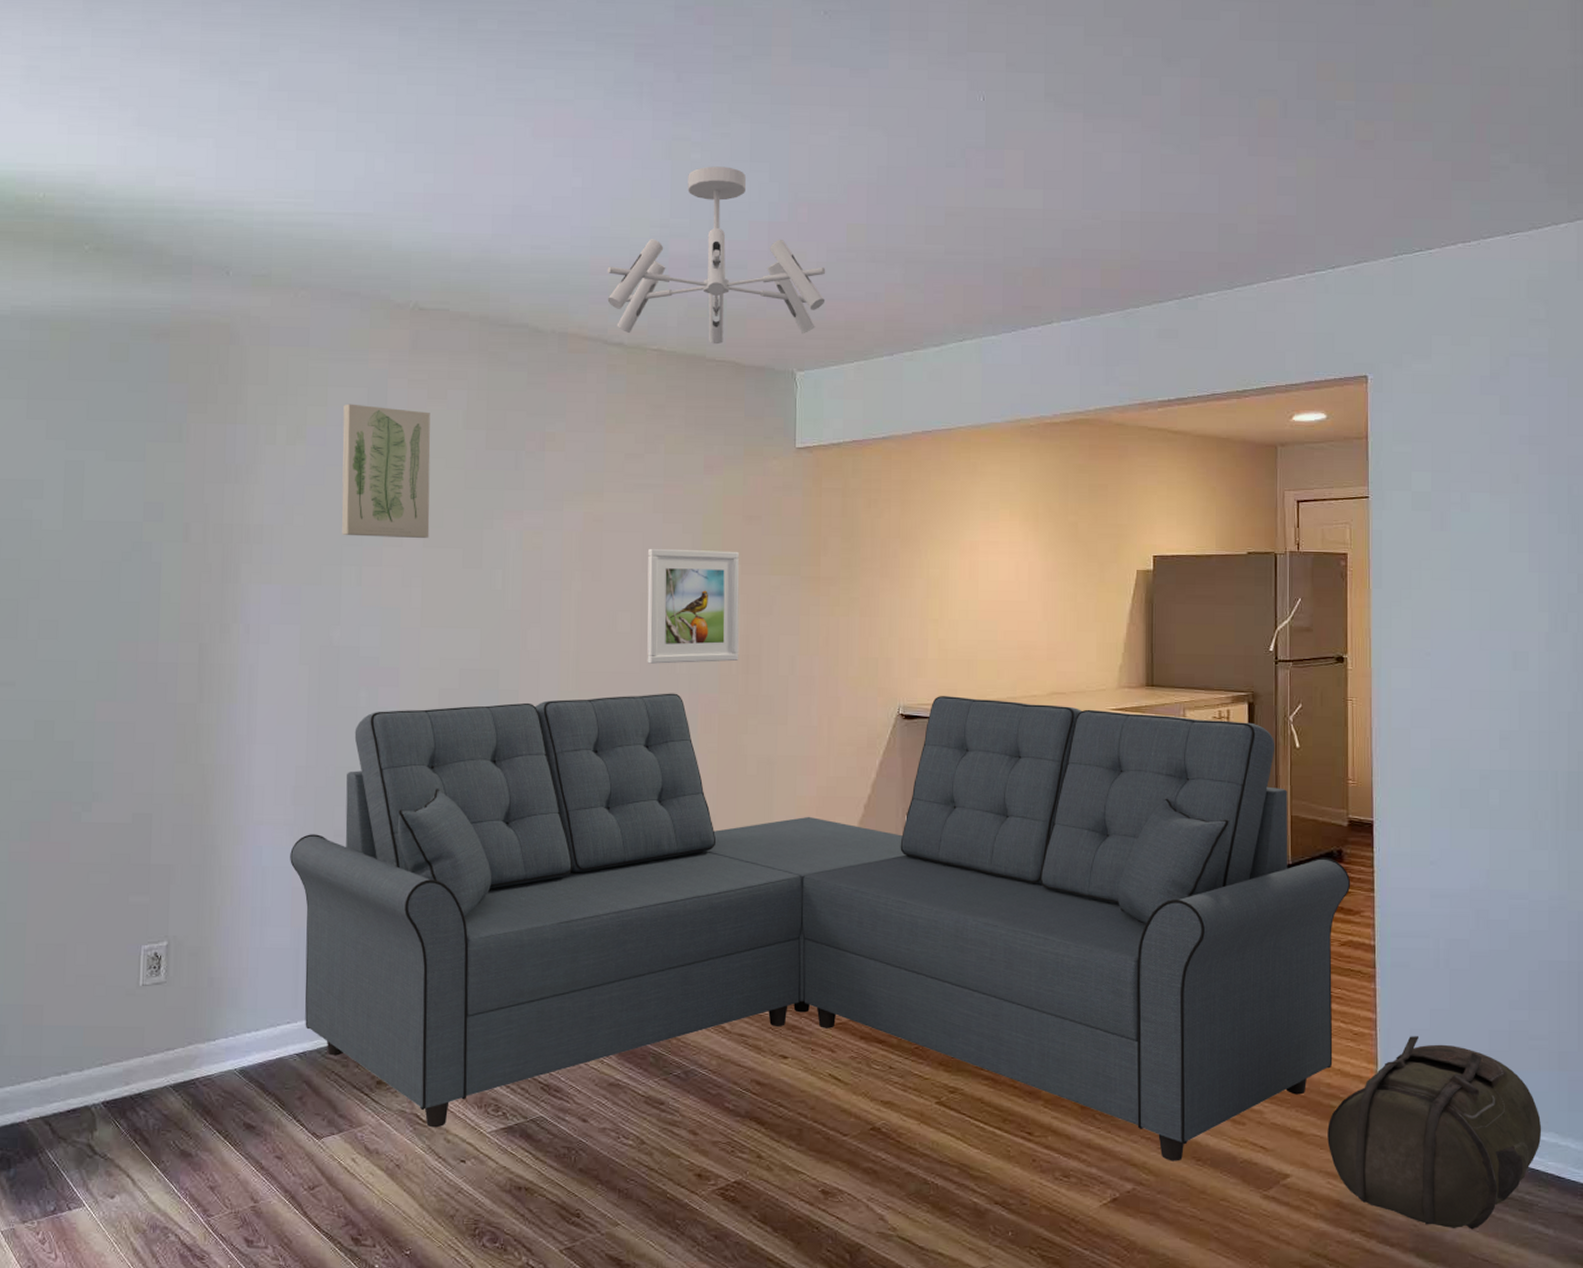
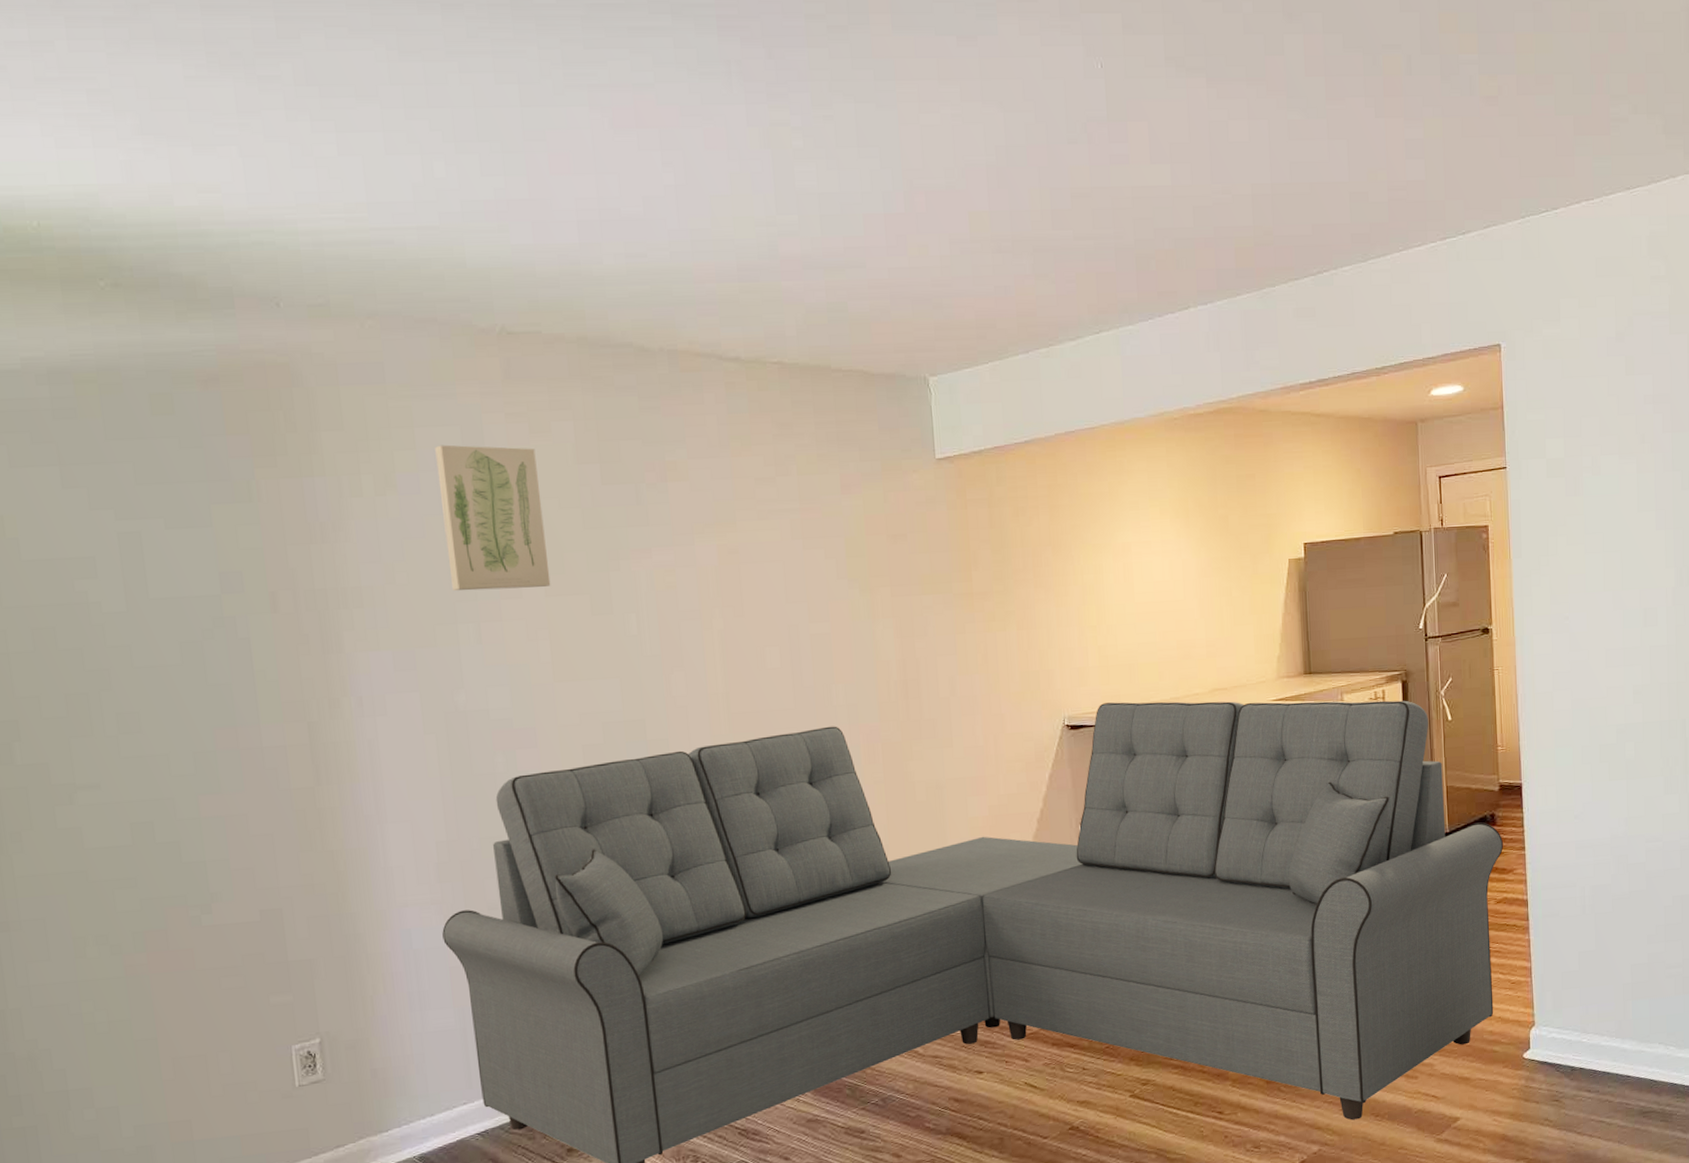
ceiling light fixture: present [607,166,826,345] -> none [713,154,953,353]
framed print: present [647,548,740,664] -> none [791,573,897,698]
backpack: present [1327,1036,1542,1230] -> none [1491,978,1679,1146]

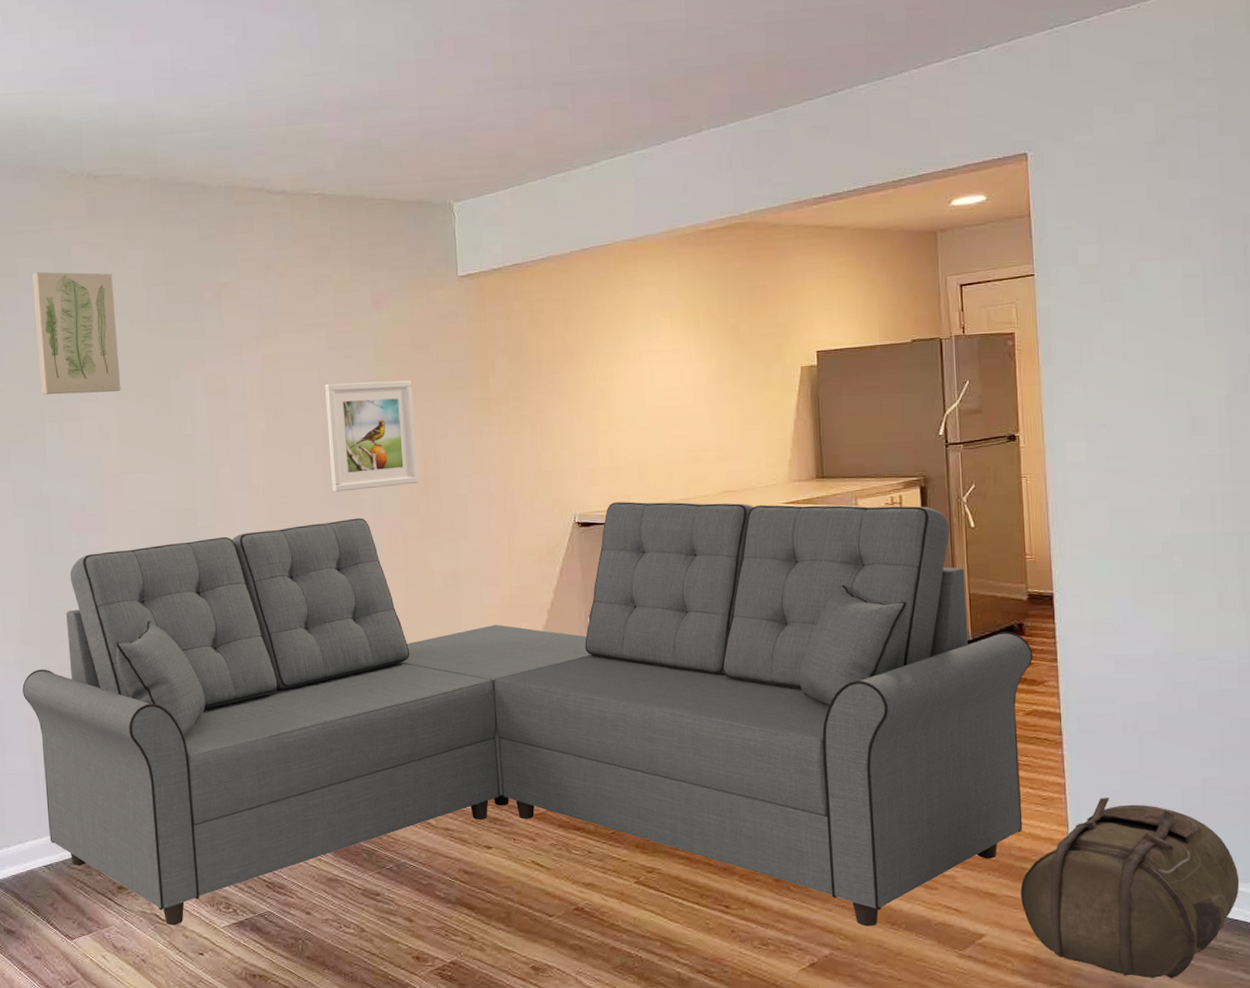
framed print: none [791,573,897,698] -> present [325,380,419,492]
backpack: none [1491,978,1679,1146] -> present [1020,798,1240,979]

